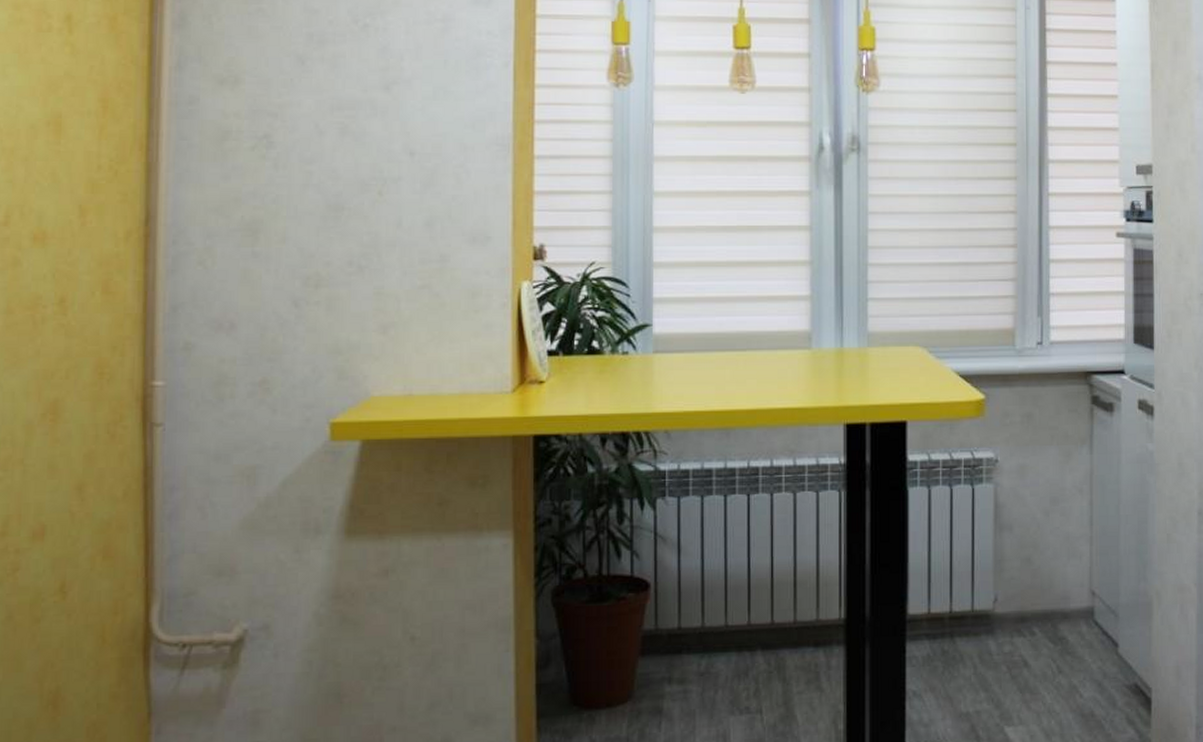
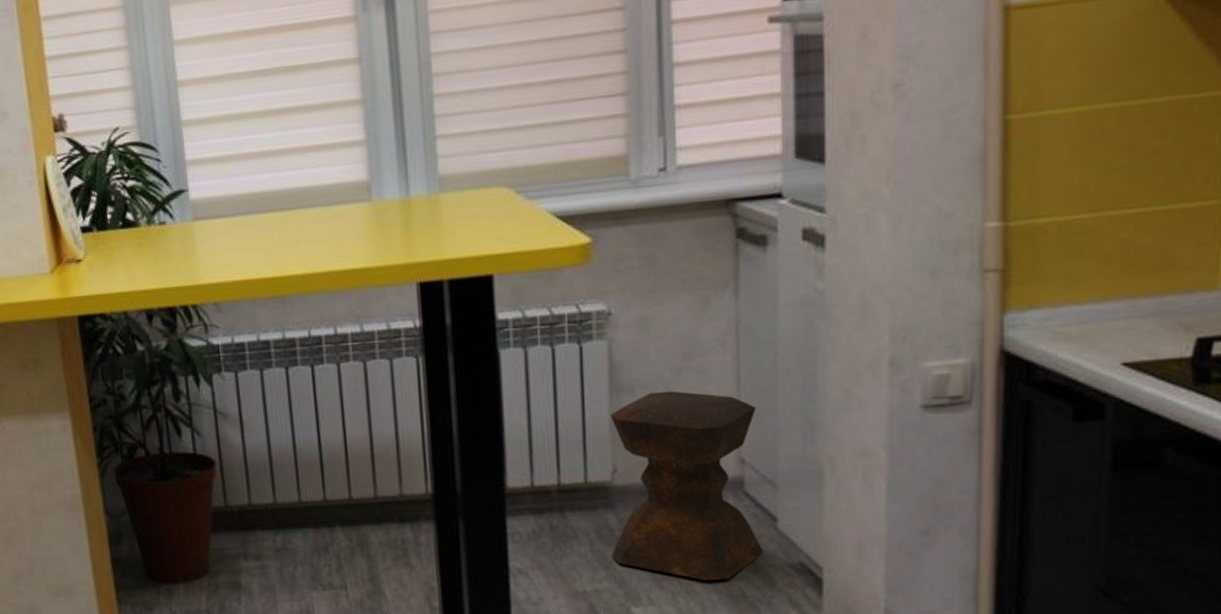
stool: none [990,530,1108,702] -> present [610,390,764,581]

